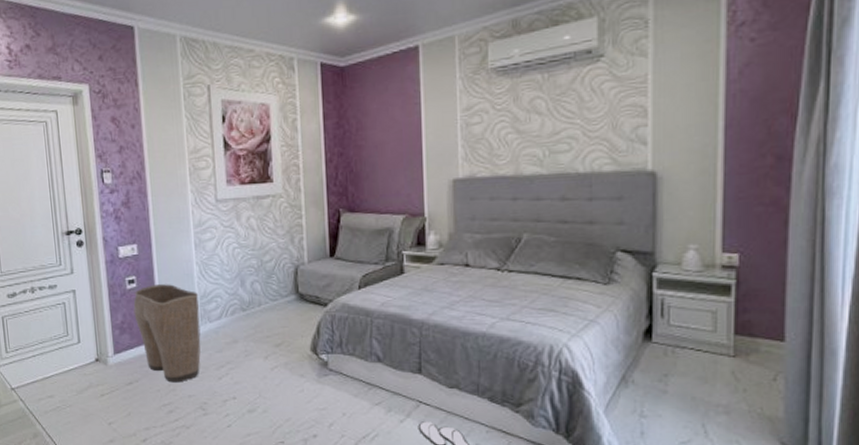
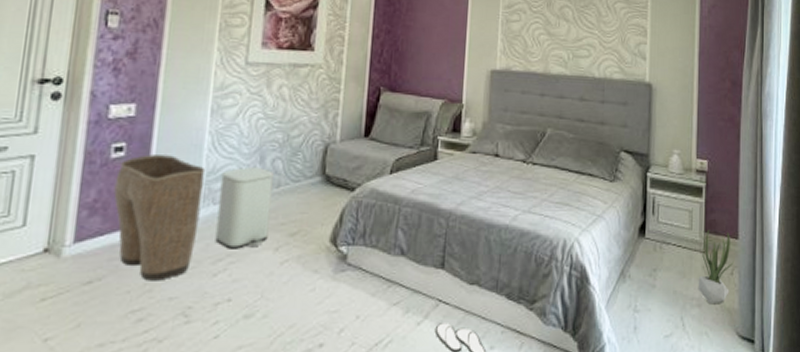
pedal bin: none [212,289,257,358] -> present [215,166,274,249]
potted plant: none [725,332,777,412] -> present [698,230,734,305]

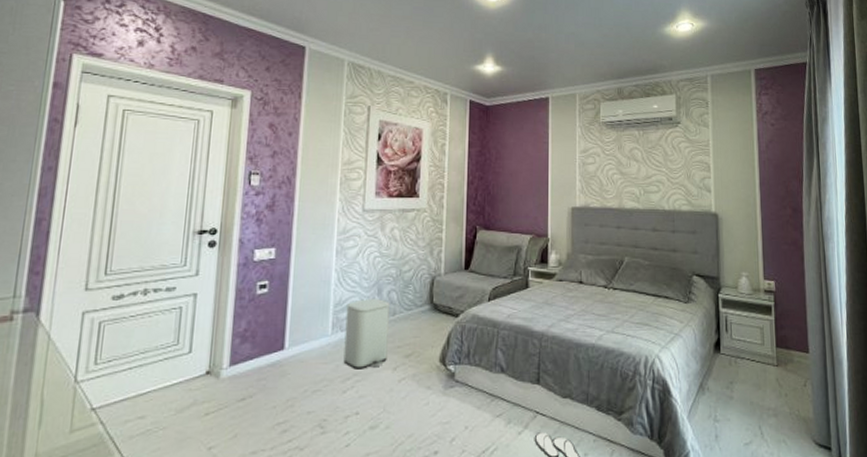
laundry basket: present [114,155,204,281] -> none [260,290,332,398]
potted plant: present [698,230,734,305] -> none [773,345,806,414]

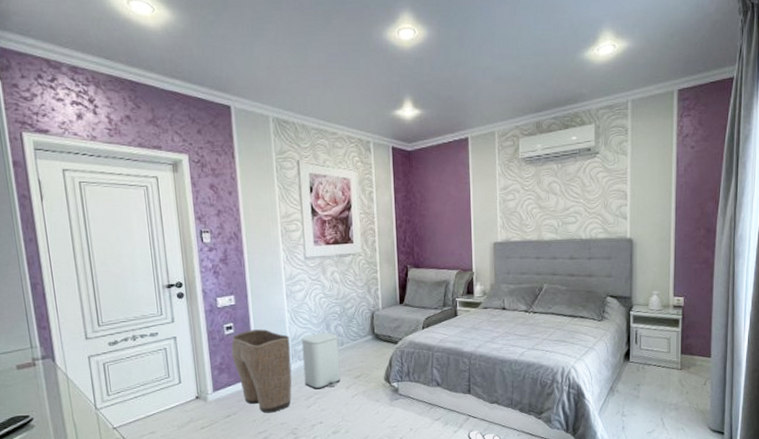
laundry basket: none [260,290,332,398] -> present [231,329,292,413]

